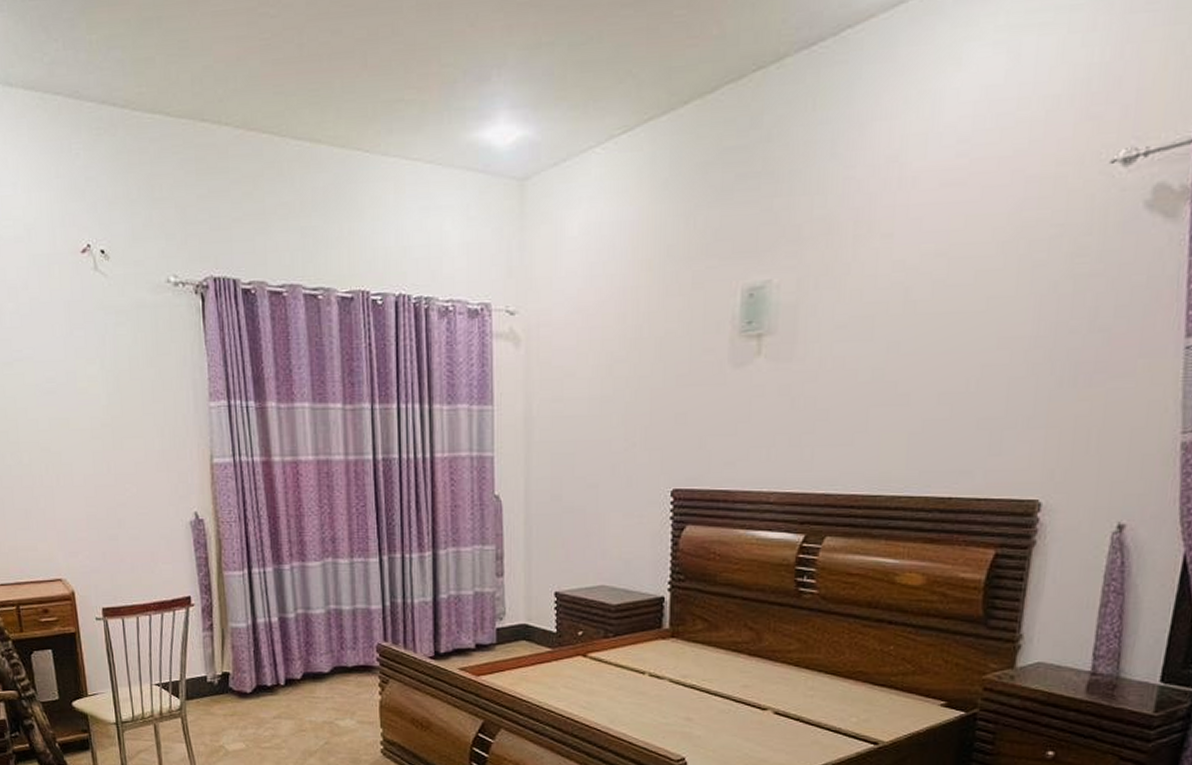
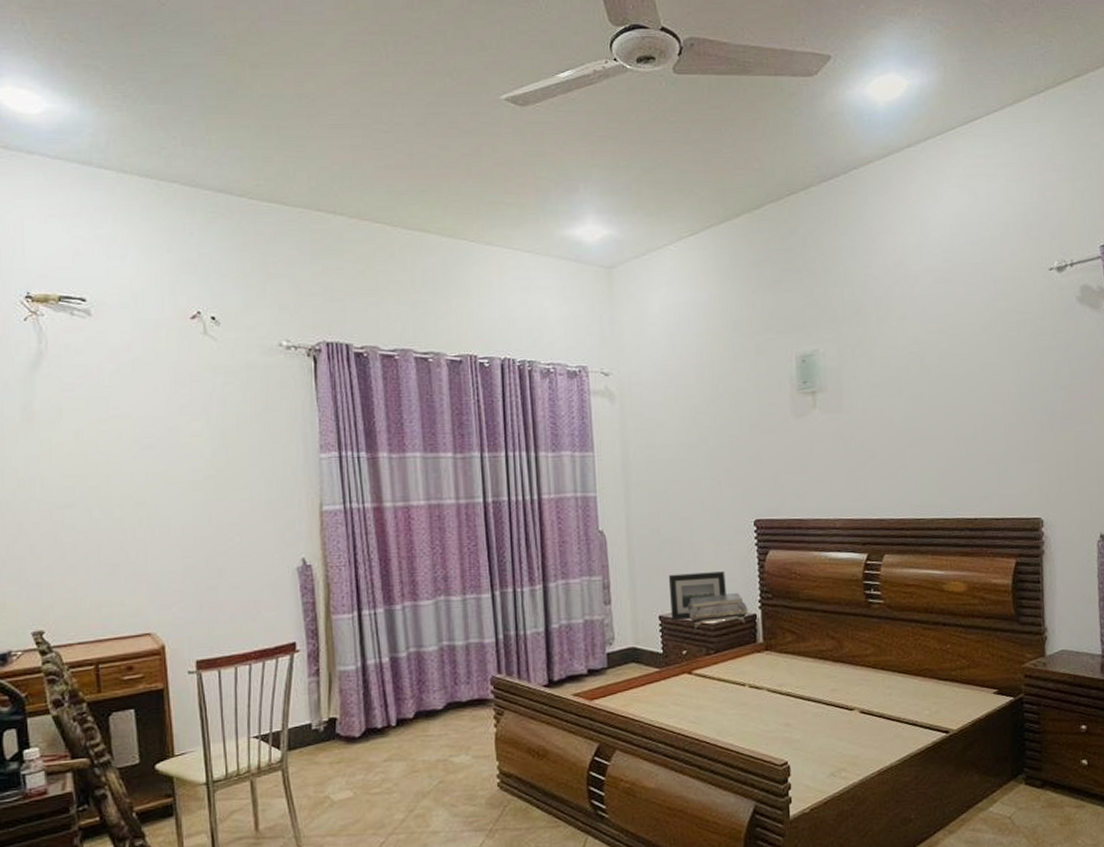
picture frame: none [568,547,632,599] -> present [668,571,726,621]
jewelry box: none [586,571,656,611] -> present [687,592,748,631]

